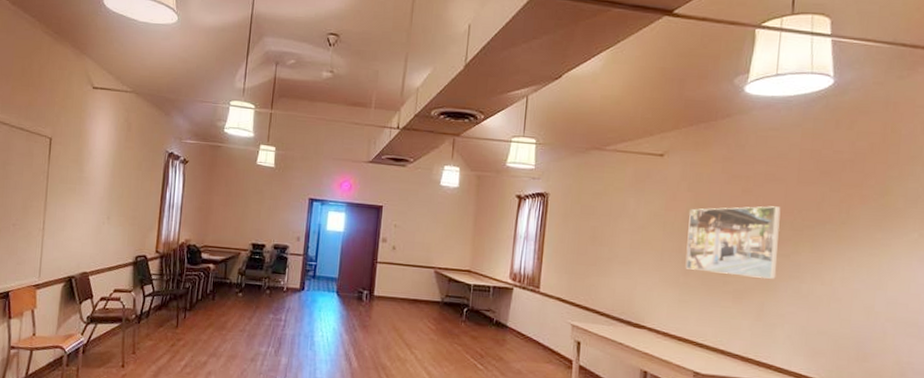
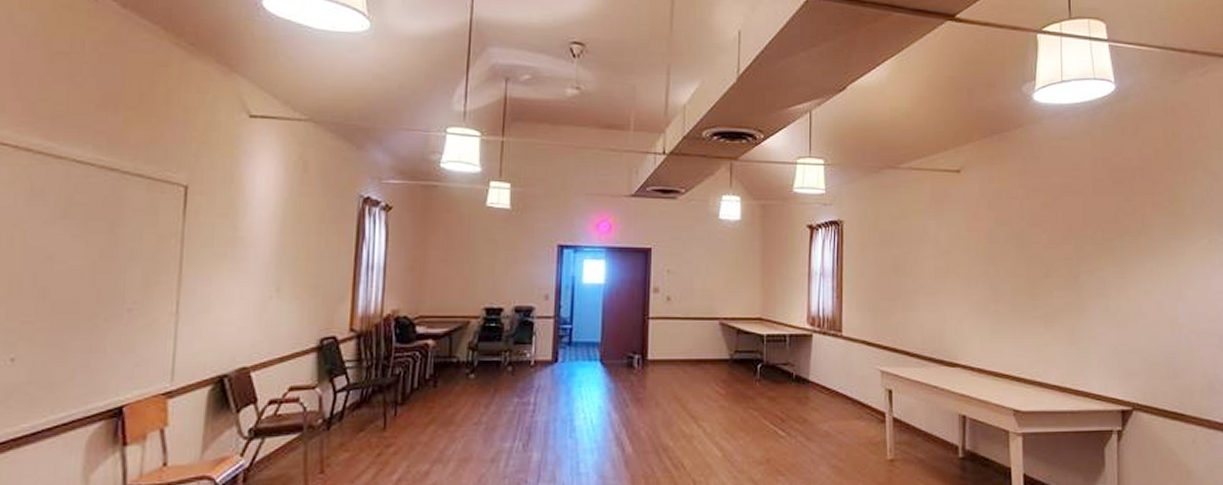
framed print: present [685,206,781,279] -> none [992,220,1084,298]

